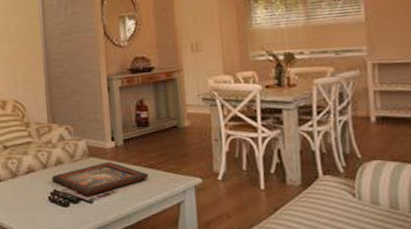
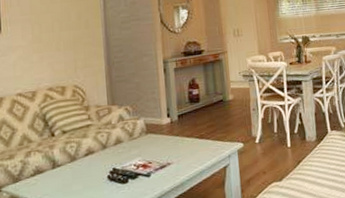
decorative tray: present [52,162,149,196] -> none [111,136,200,171]

